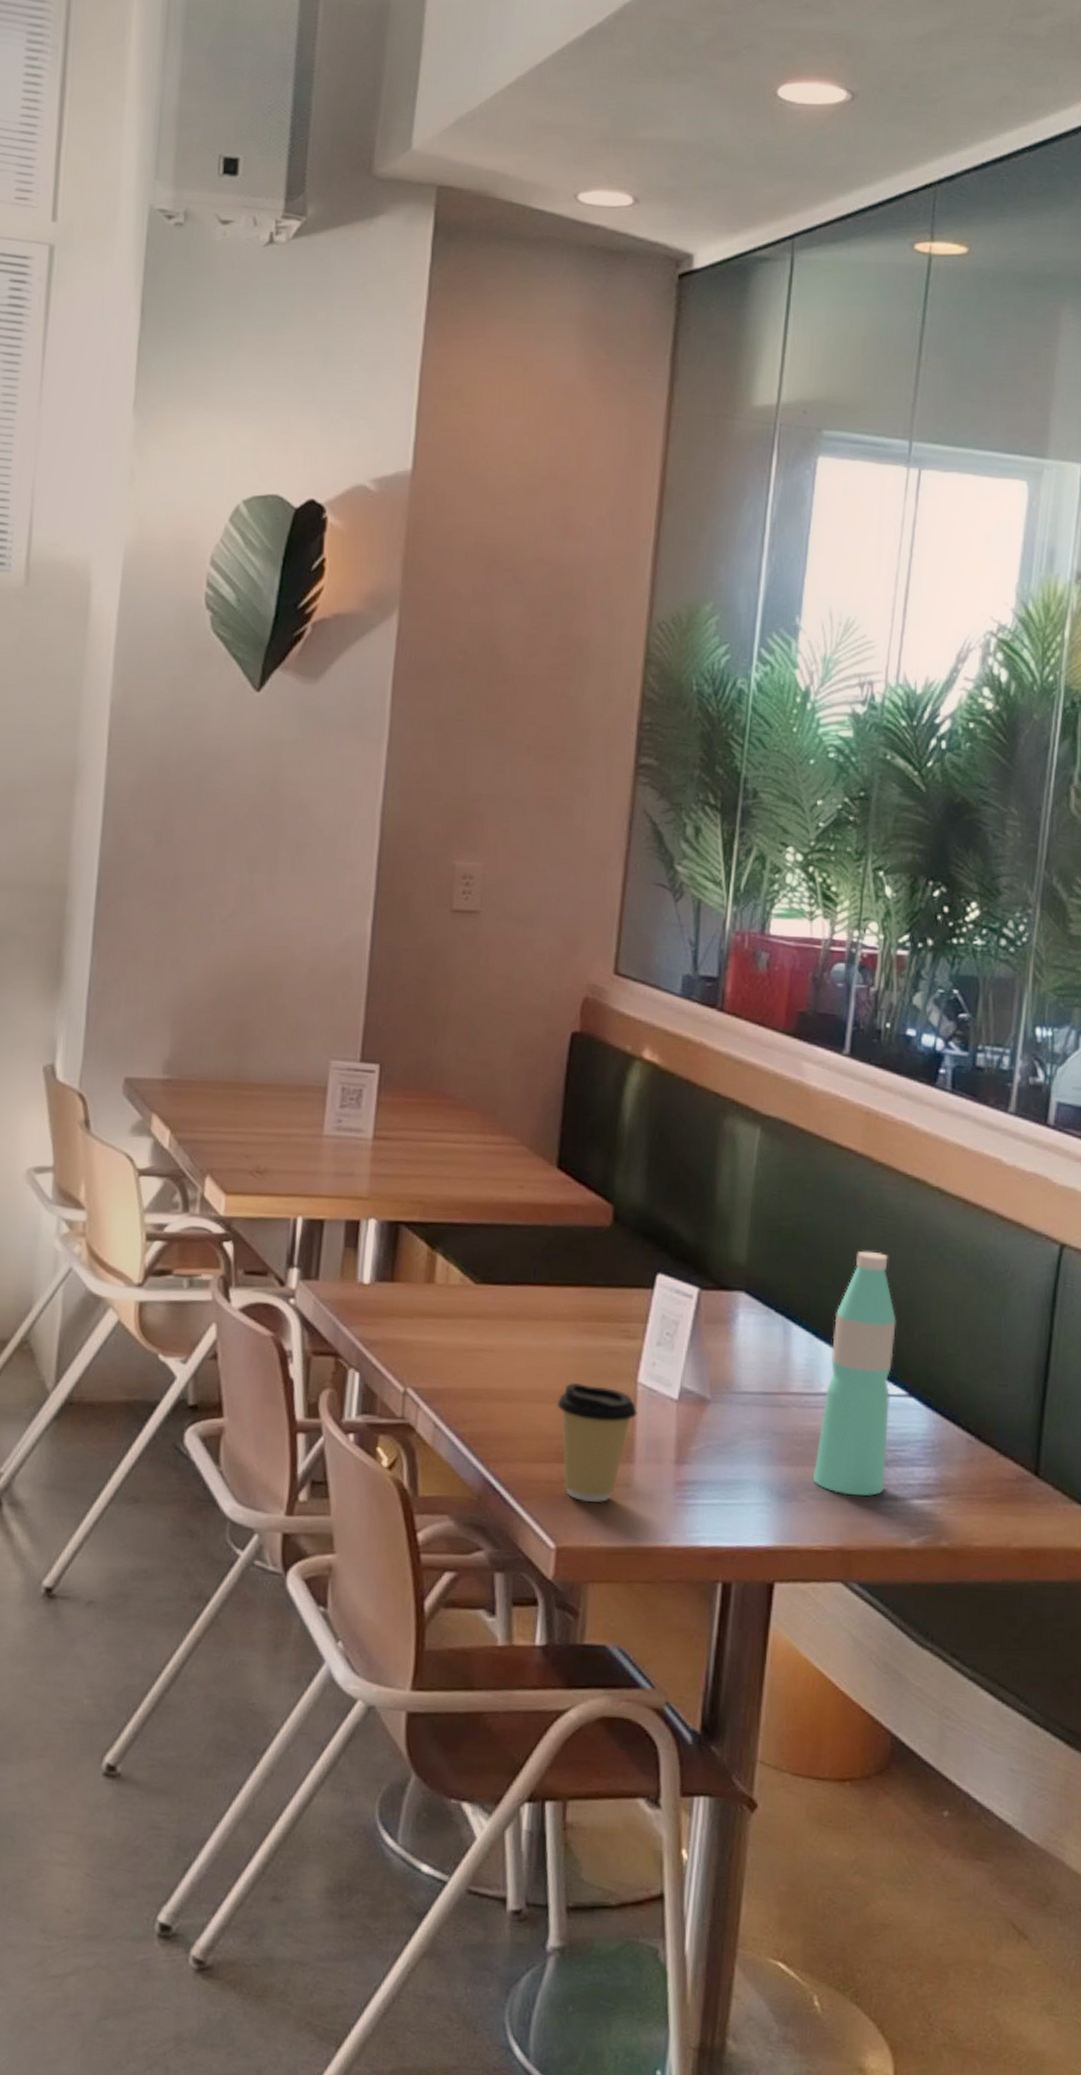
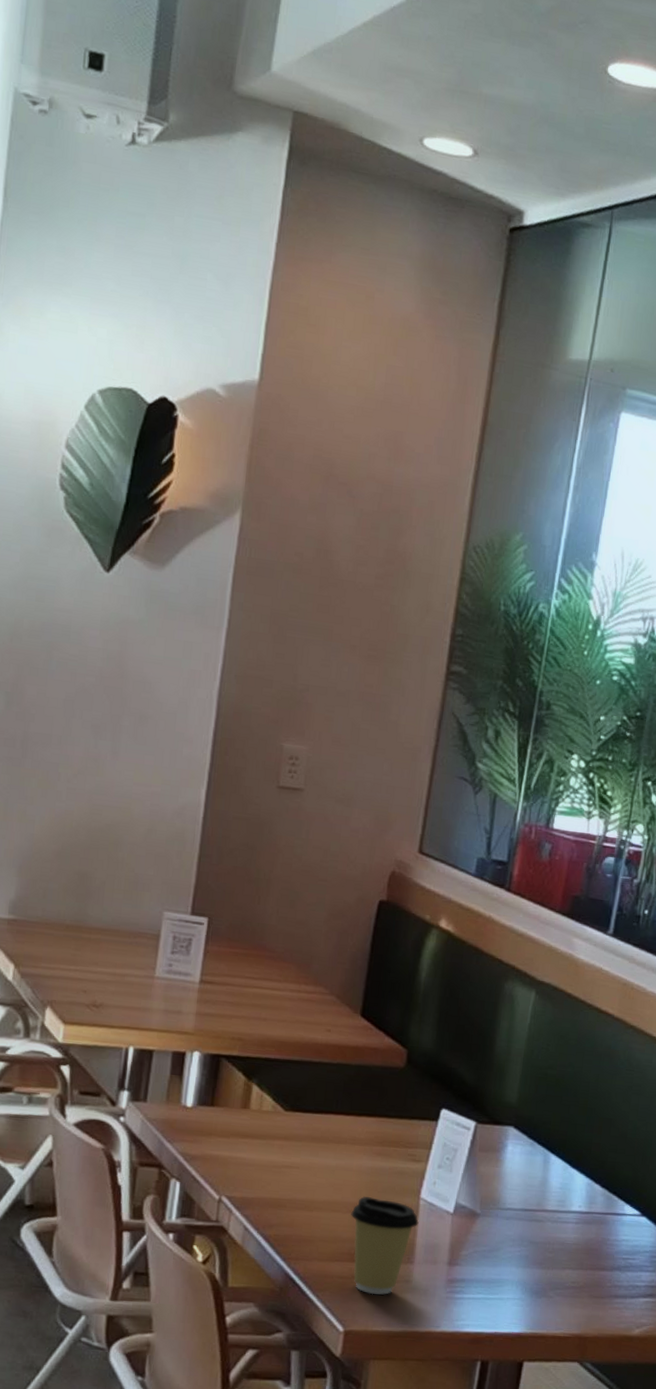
water bottle: present [813,1250,896,1496] -> none [560,1097,636,1294]

